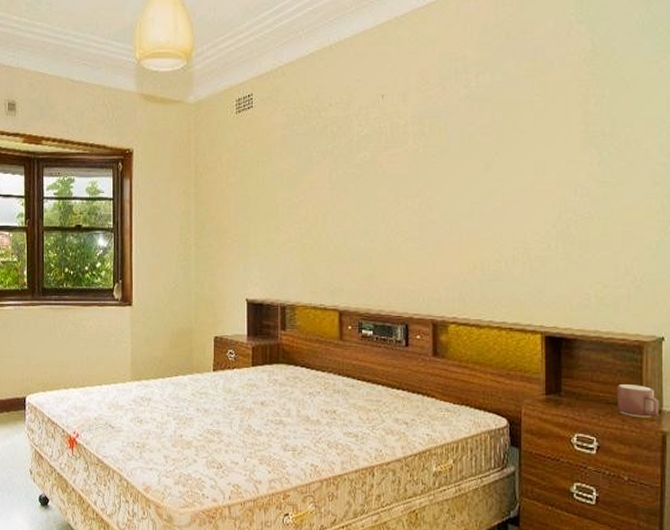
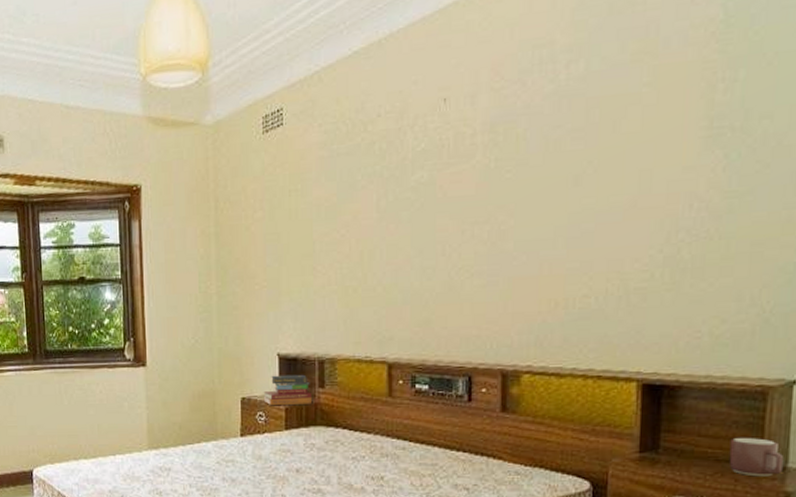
books: none [233,318,275,345] -> present [263,374,312,406]

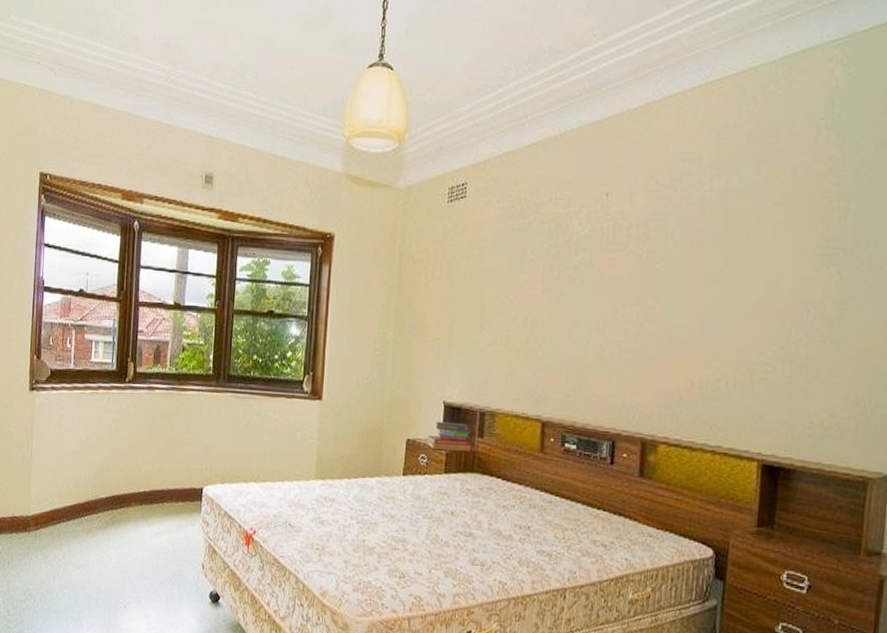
mug: present [729,437,784,477] -> none [833,521,880,560]

